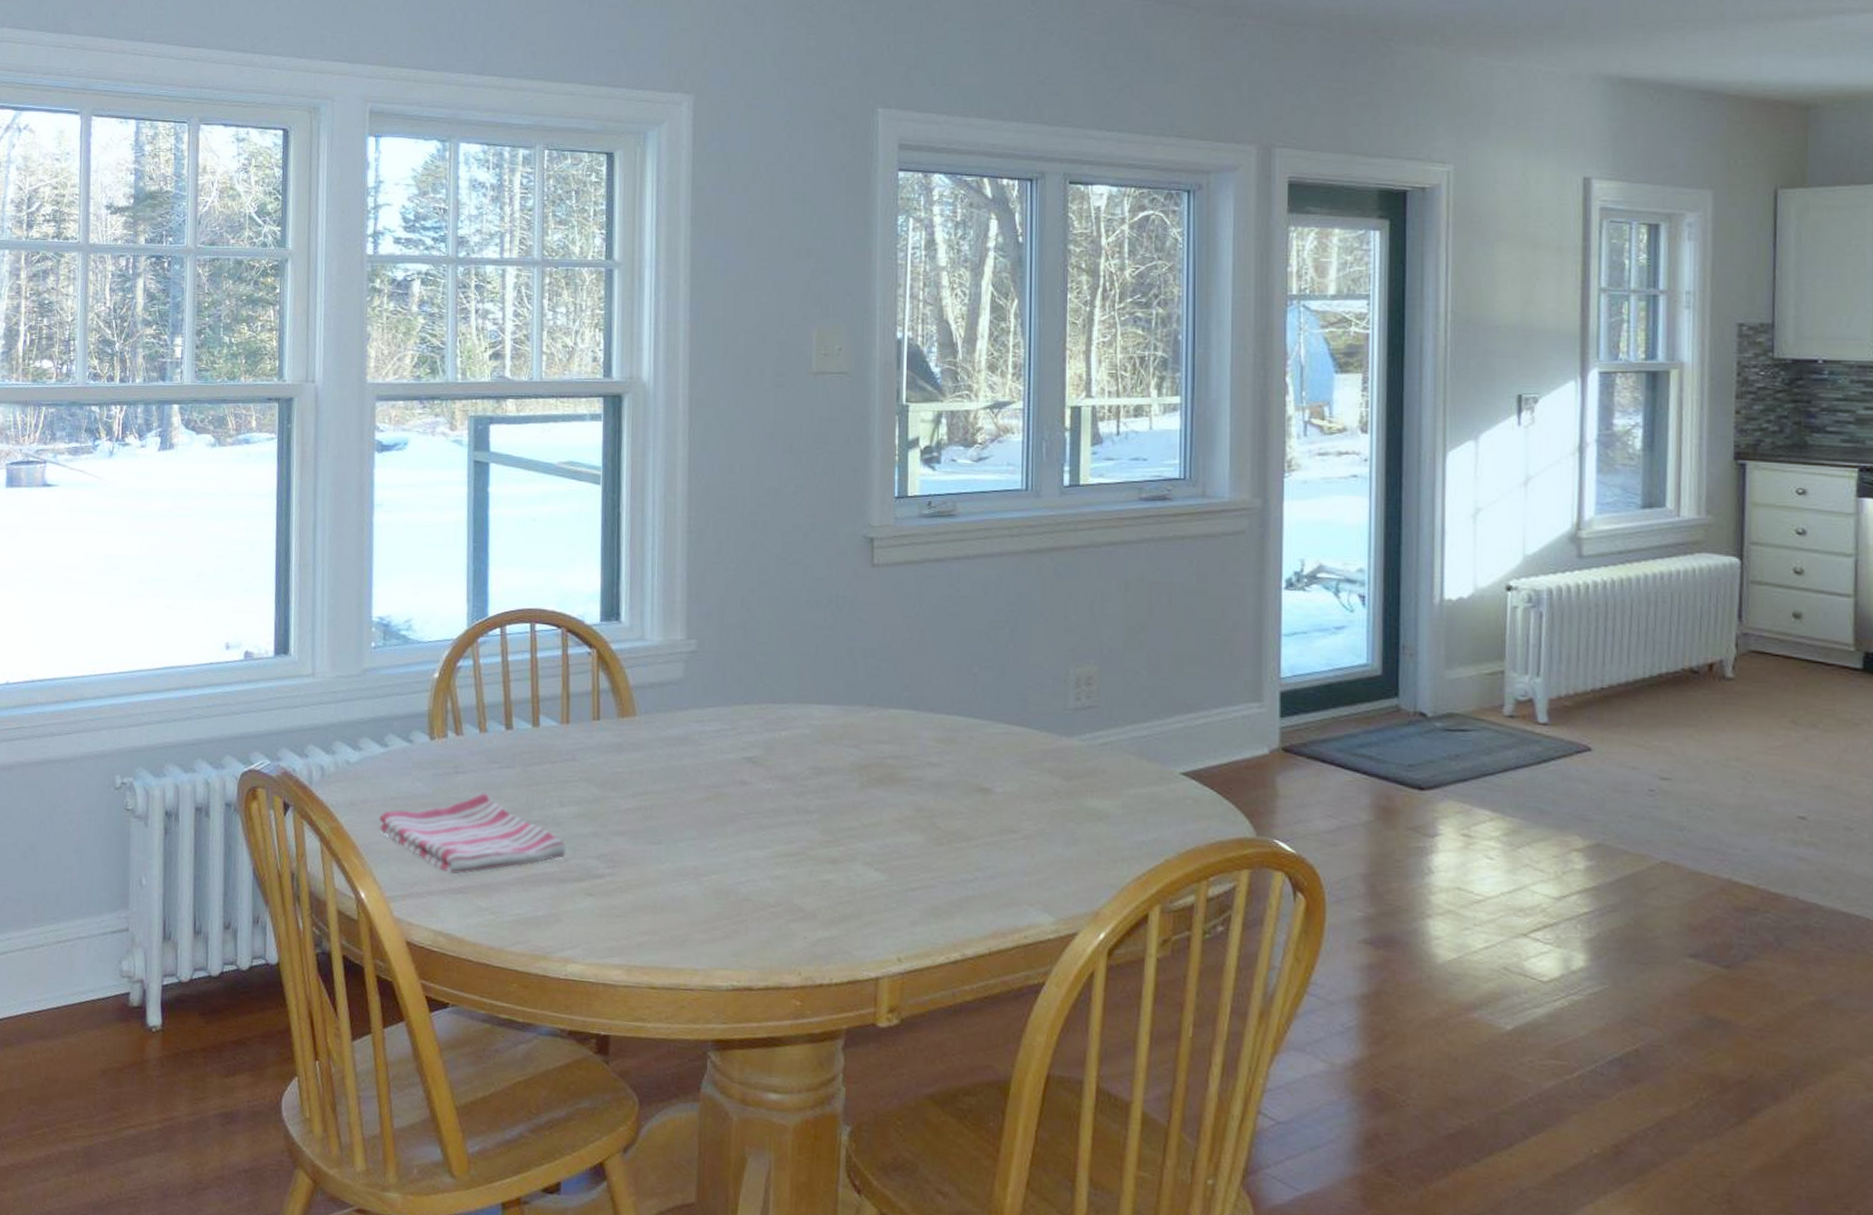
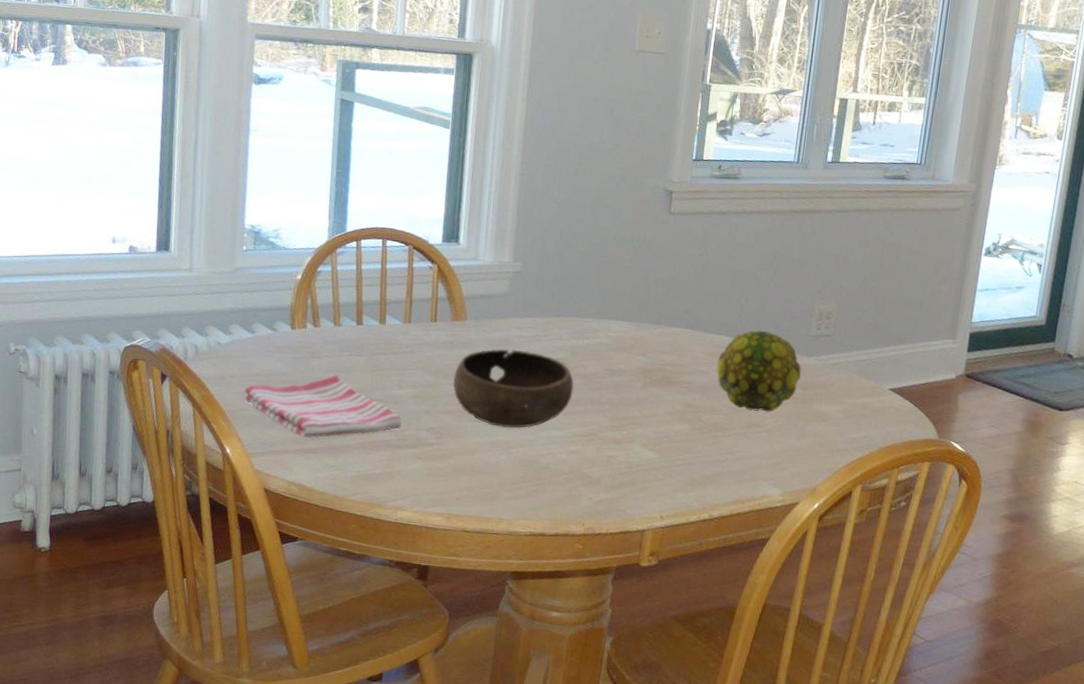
bowl: none [624,748,773,850] -> present [453,348,574,428]
decorative ball: none [951,705,1061,813] -> present [716,330,802,413]

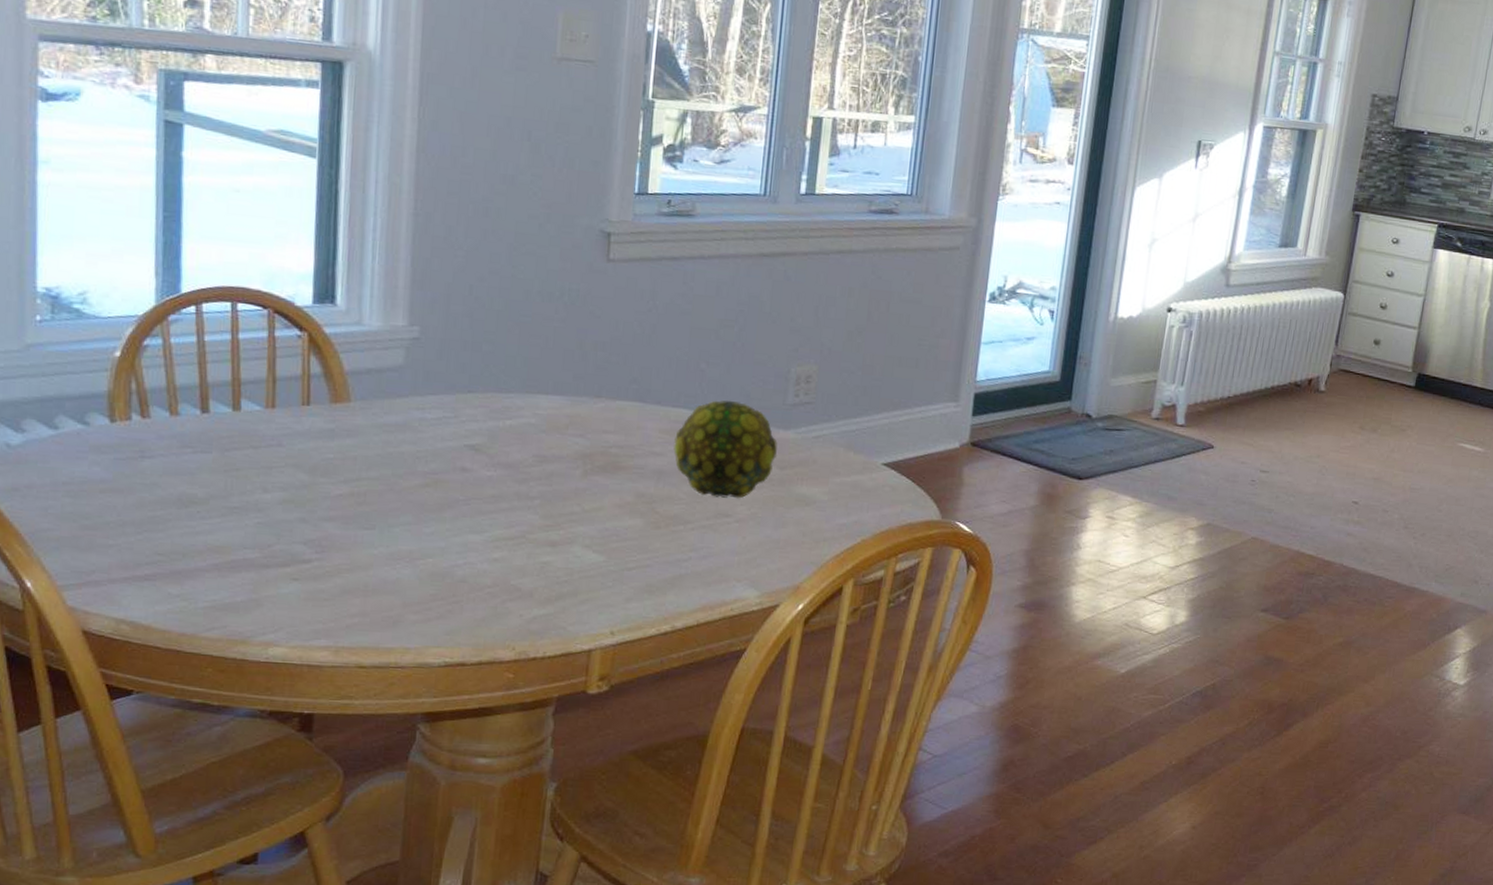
dish towel: present [245,374,403,438] -> none [48,478,270,561]
bowl: present [453,348,574,428] -> none [335,435,495,535]

